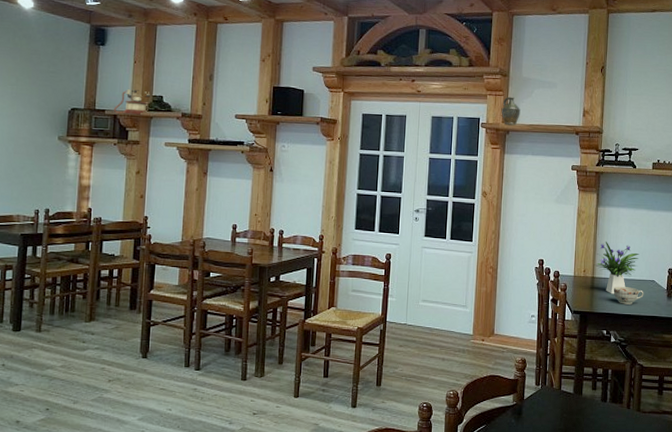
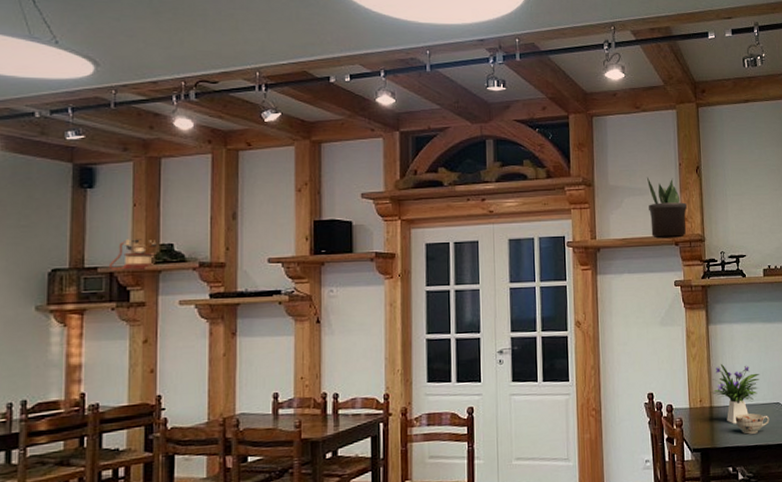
ceramic jug: present [501,96,521,126] -> none [588,209,611,242]
planter: none [555,72,589,128] -> present [647,177,687,239]

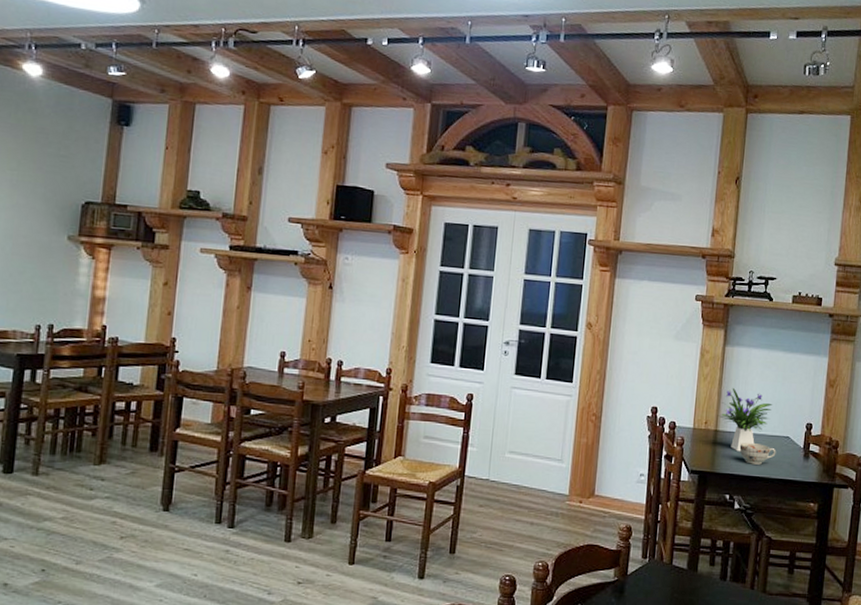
vintage telephone: present [108,239,157,271] -> none [137,181,184,213]
planter: present [647,177,687,239] -> none [678,182,720,251]

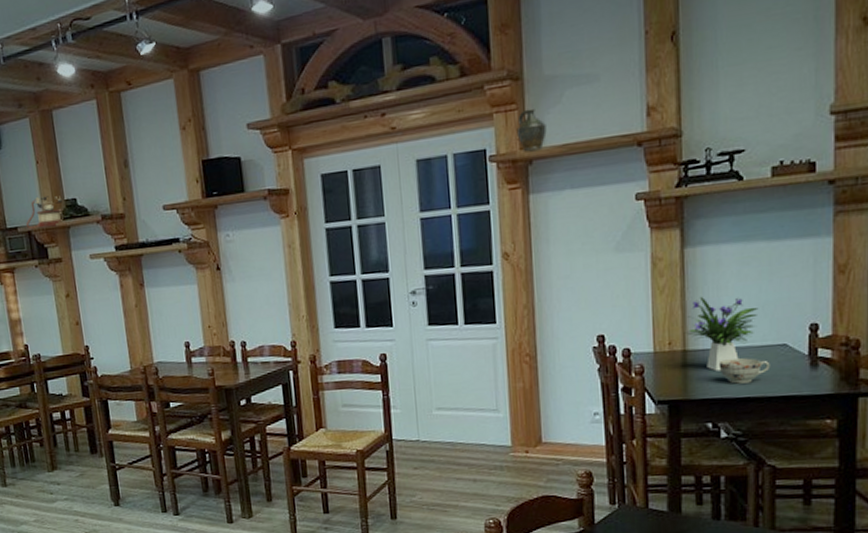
vintage telephone: none [137,181,184,213] -> present [25,196,65,229]
ceramic jug: none [613,209,637,245] -> present [516,108,547,153]

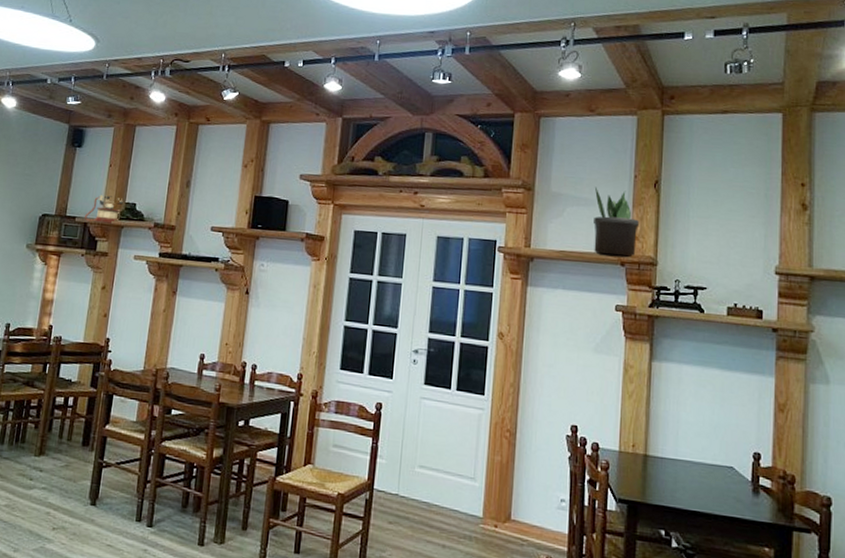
ceramic jug: present [516,108,547,153] -> none [523,215,549,252]
planter: none [598,53,656,140] -> present [594,187,639,258]
flower arrangement: present [683,296,759,372] -> none [646,407,711,481]
teacup: present [718,357,770,384] -> none [674,470,719,498]

